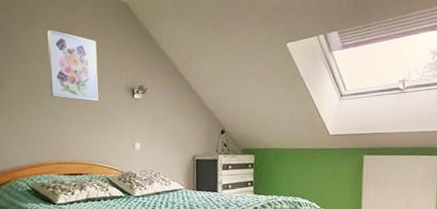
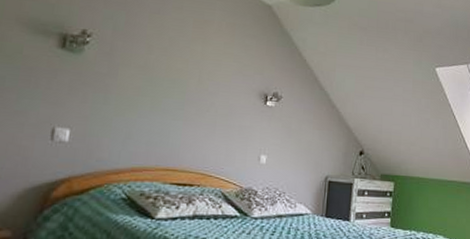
wall art: present [47,30,98,102] -> none [170,22,232,104]

